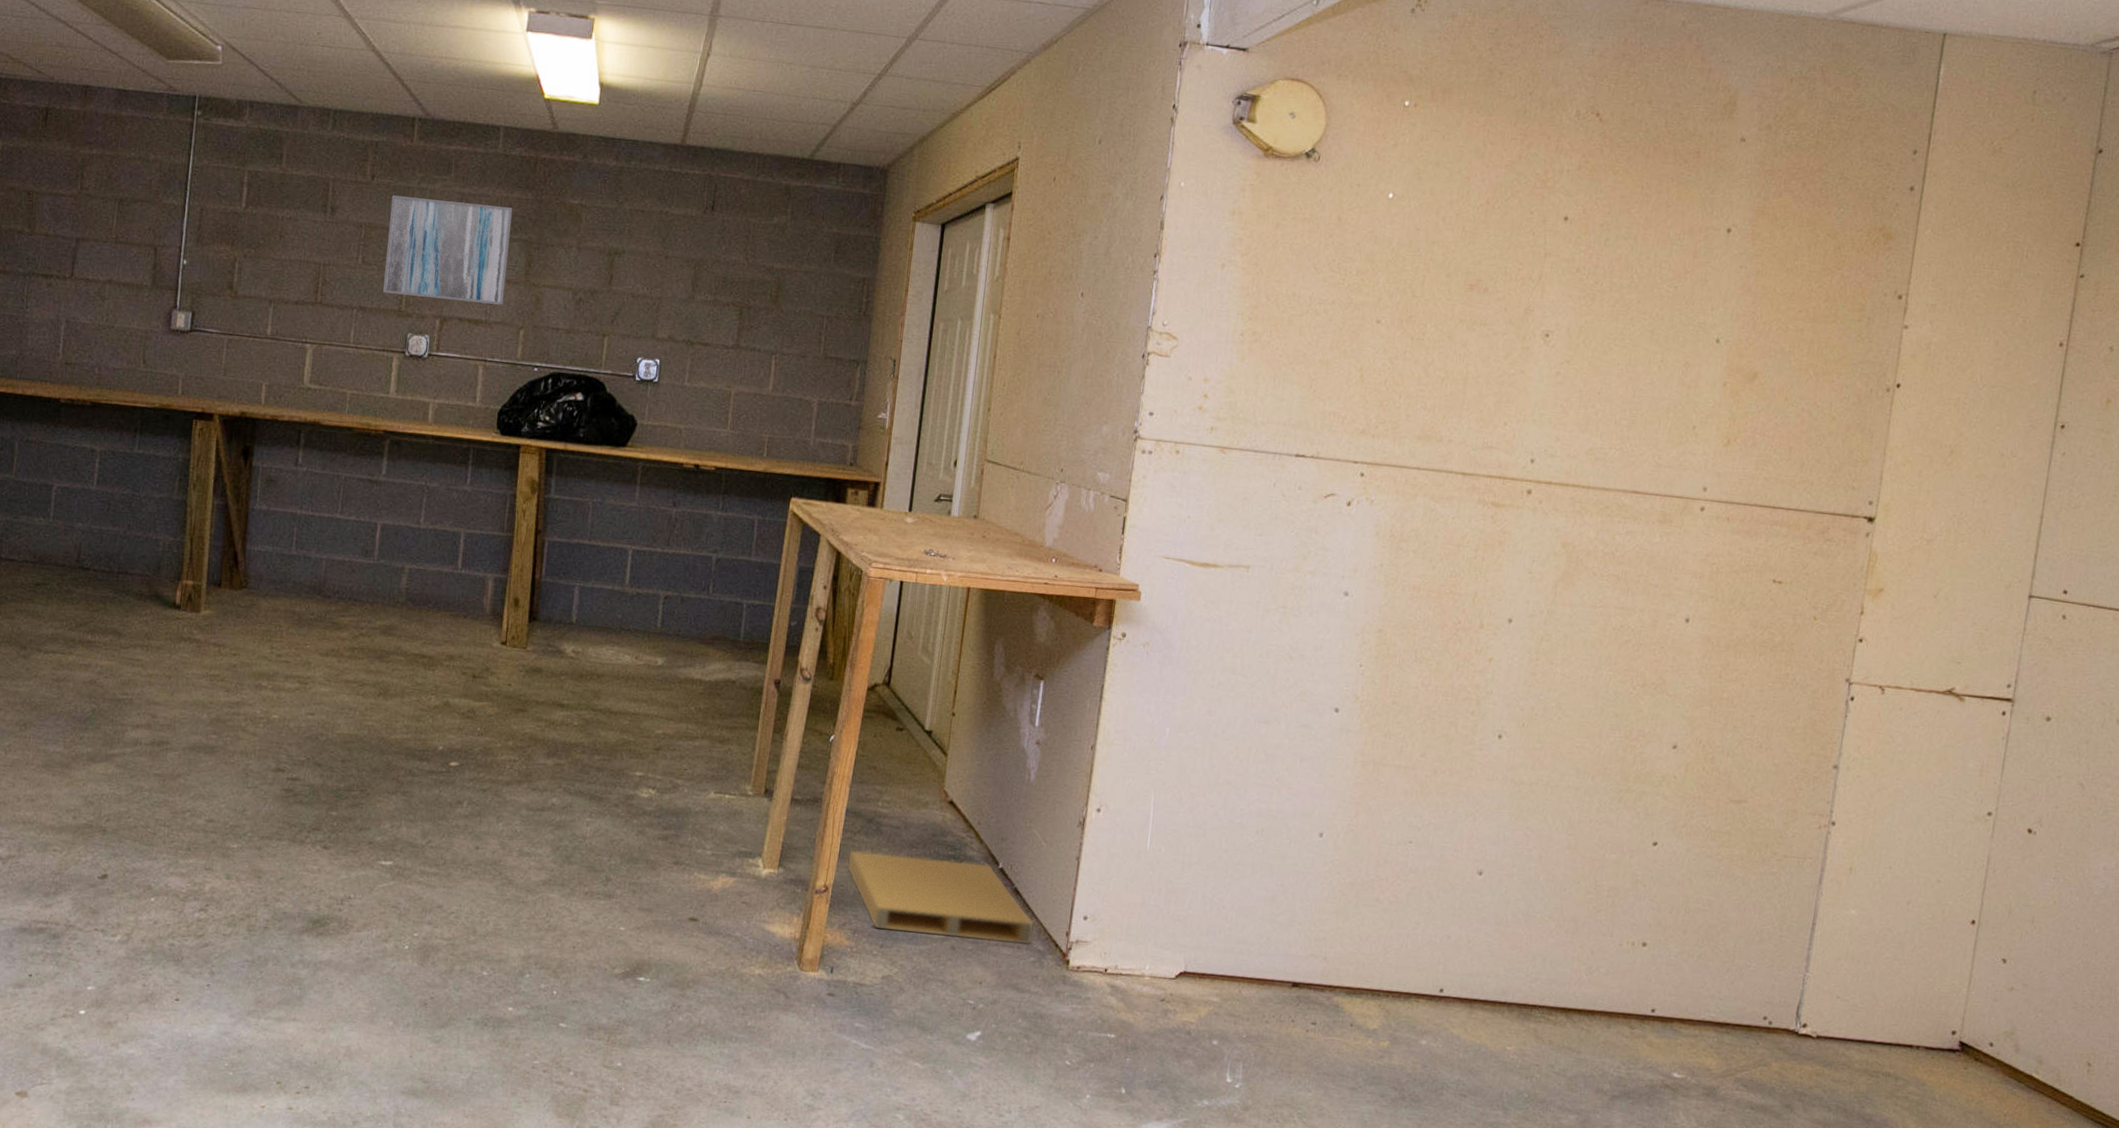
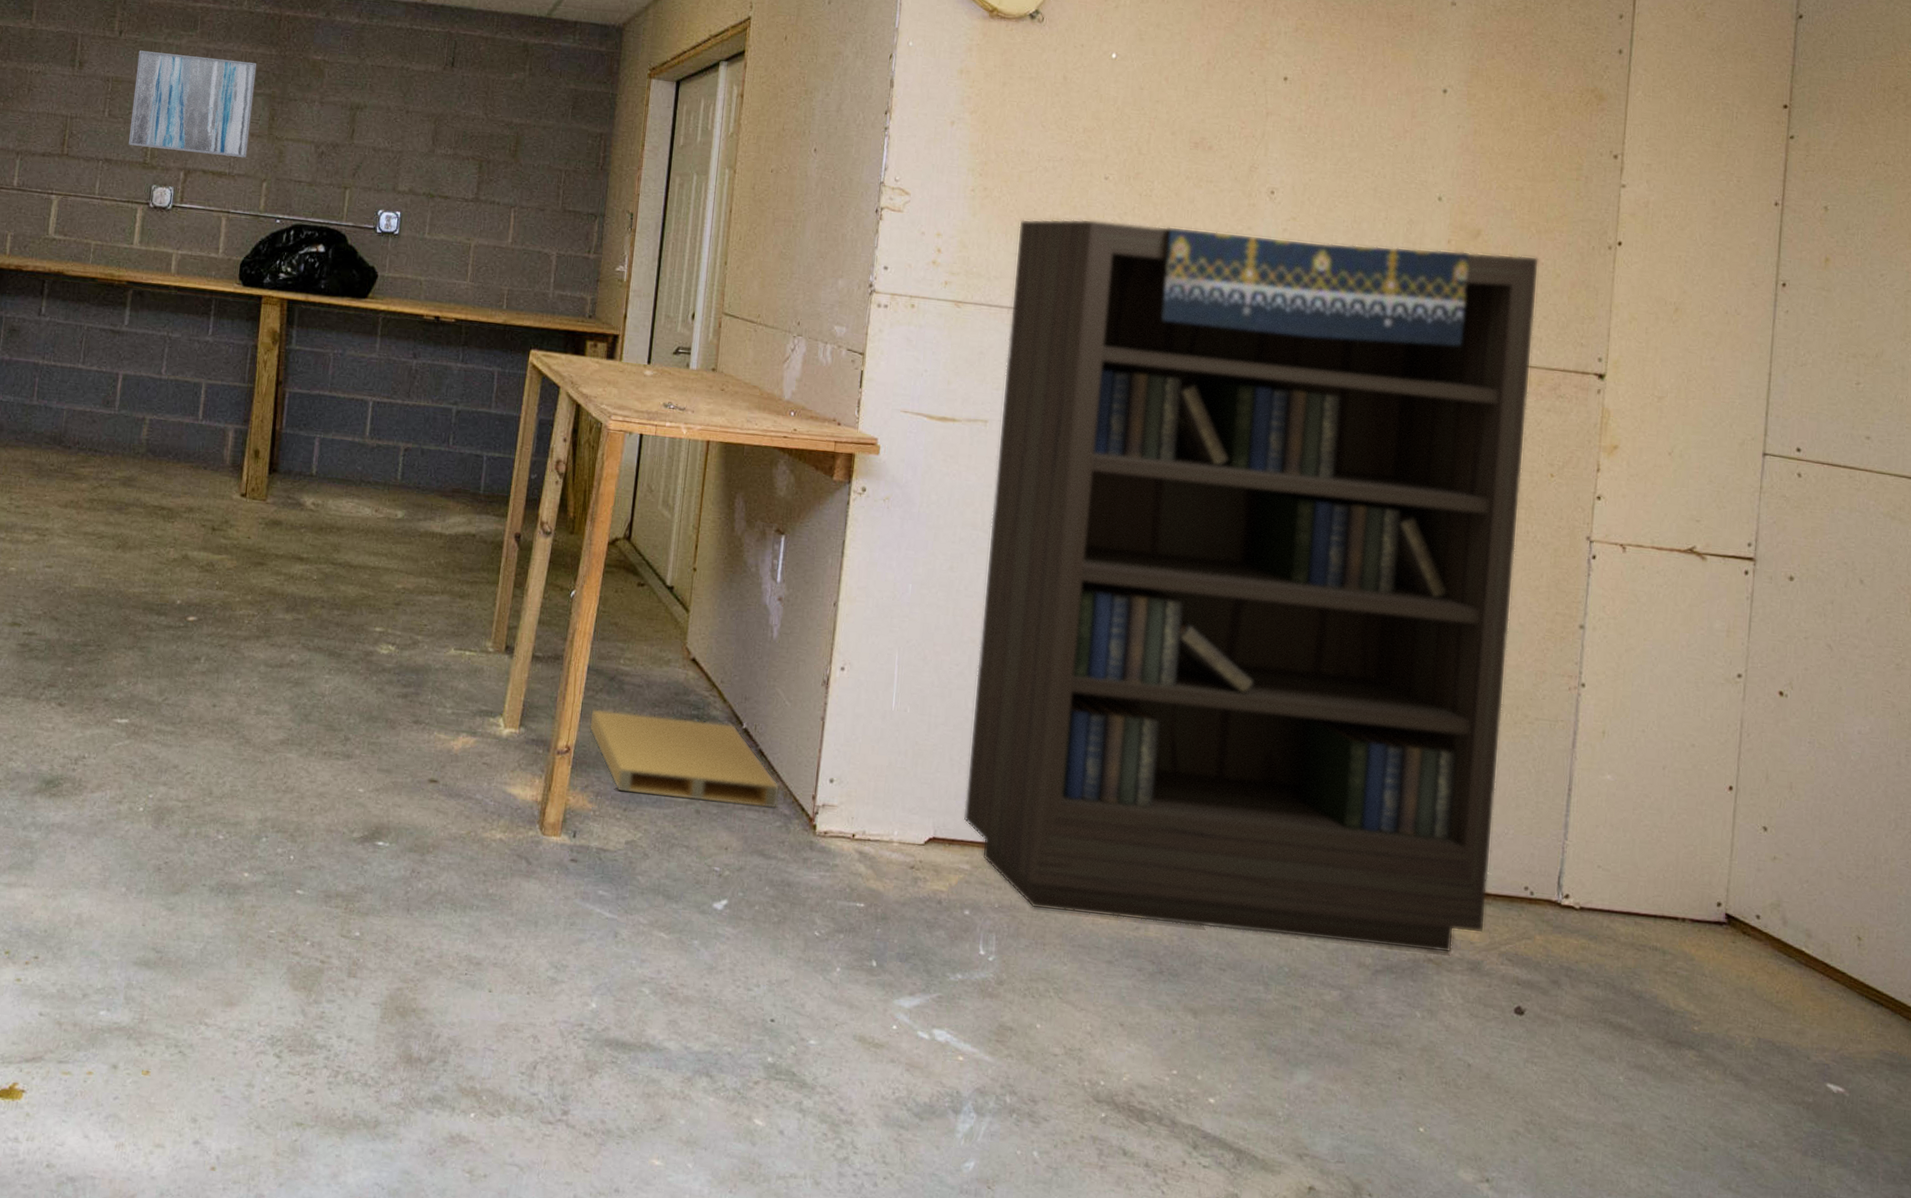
bookcase: none [1214,363,1815,1080] -> present [963,219,1539,953]

